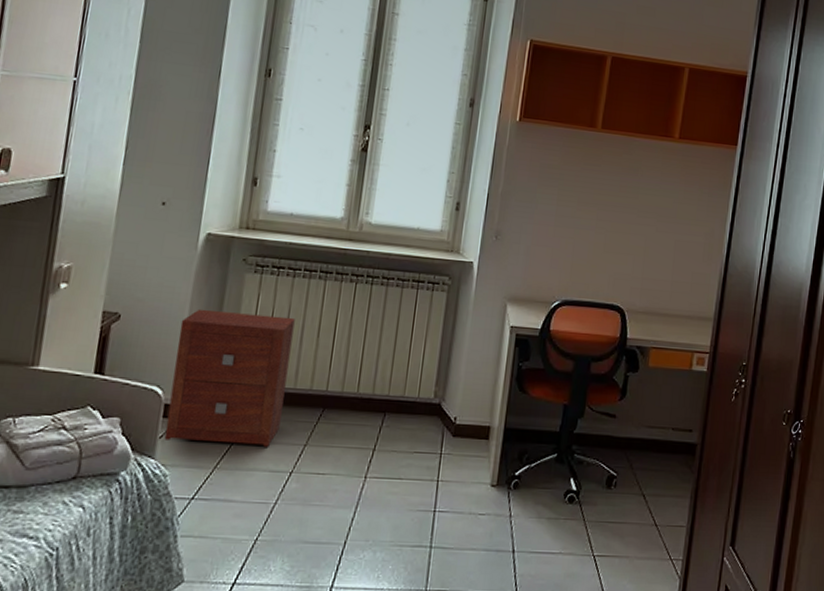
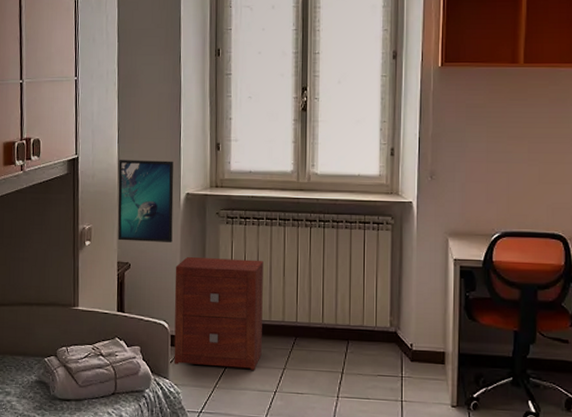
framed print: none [107,185,195,291] -> present [117,160,174,242]

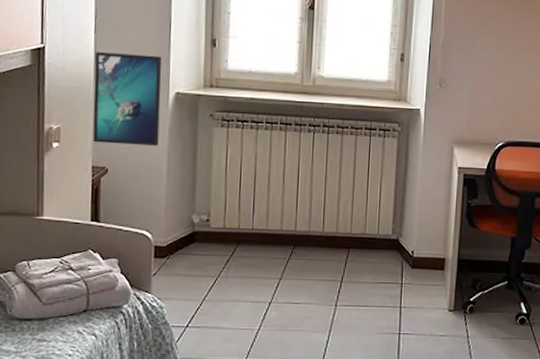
nightstand: present [174,256,263,370] -> none [157,161,262,281]

